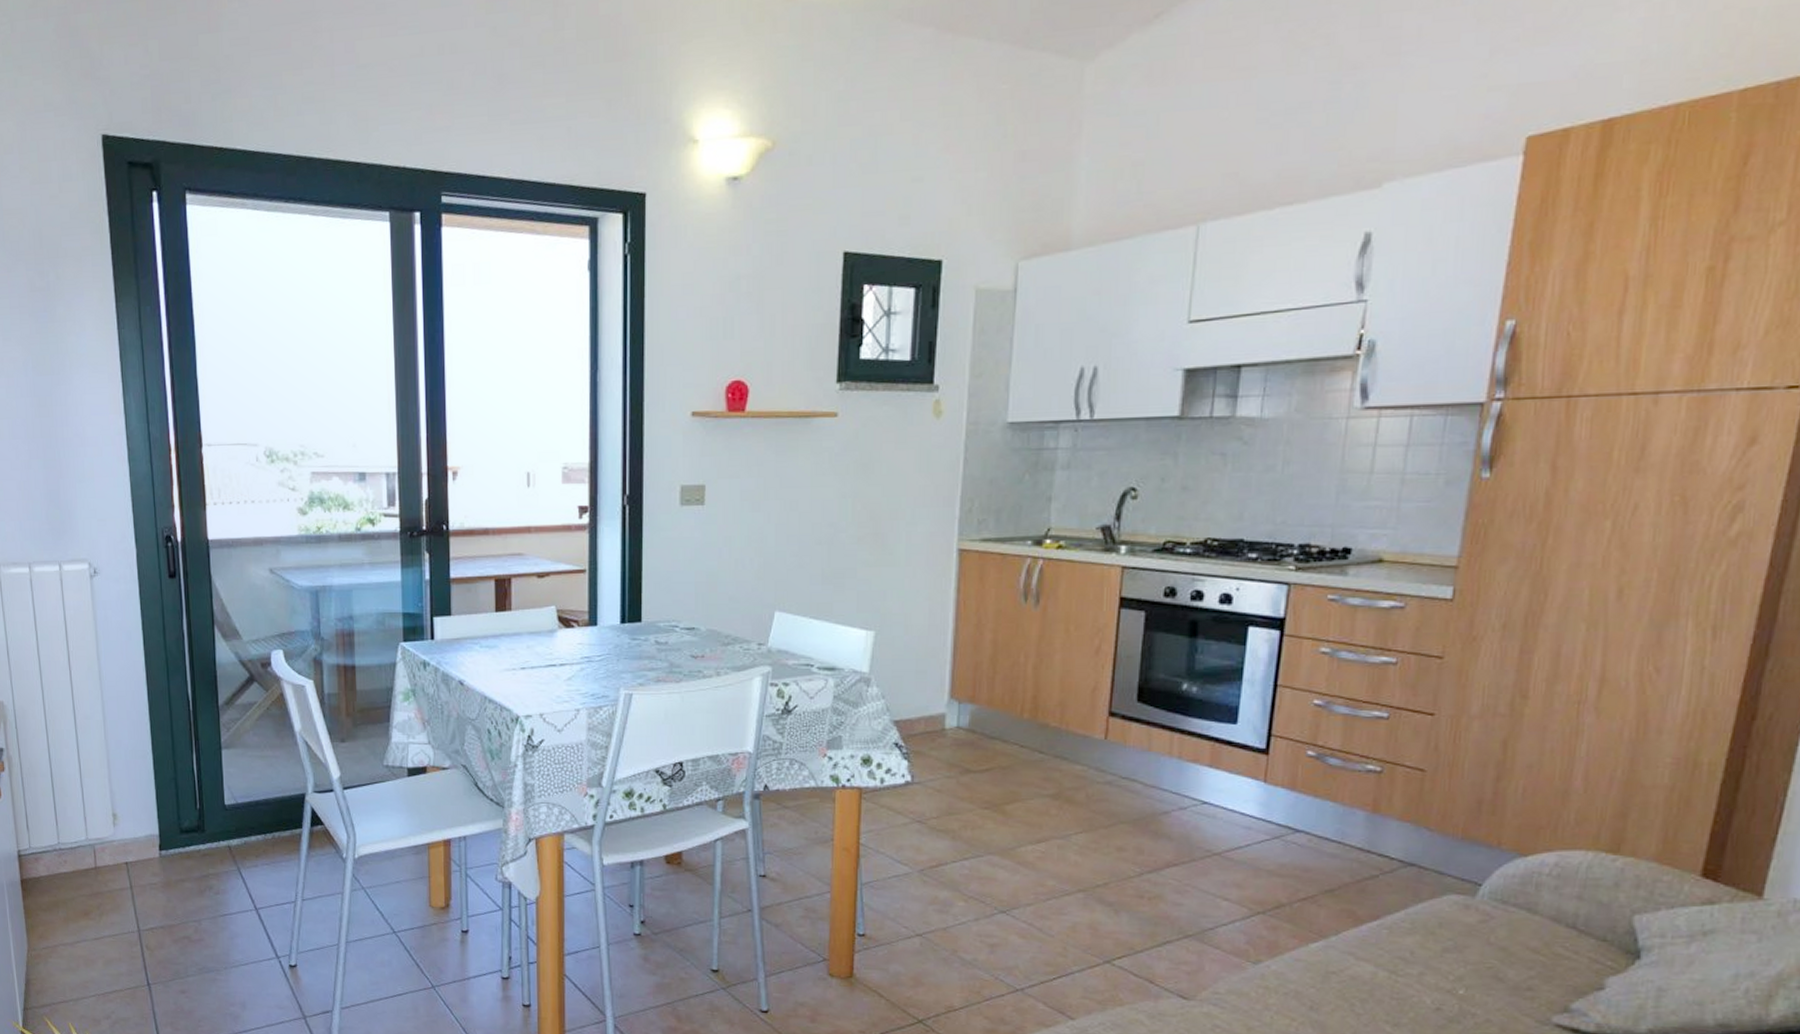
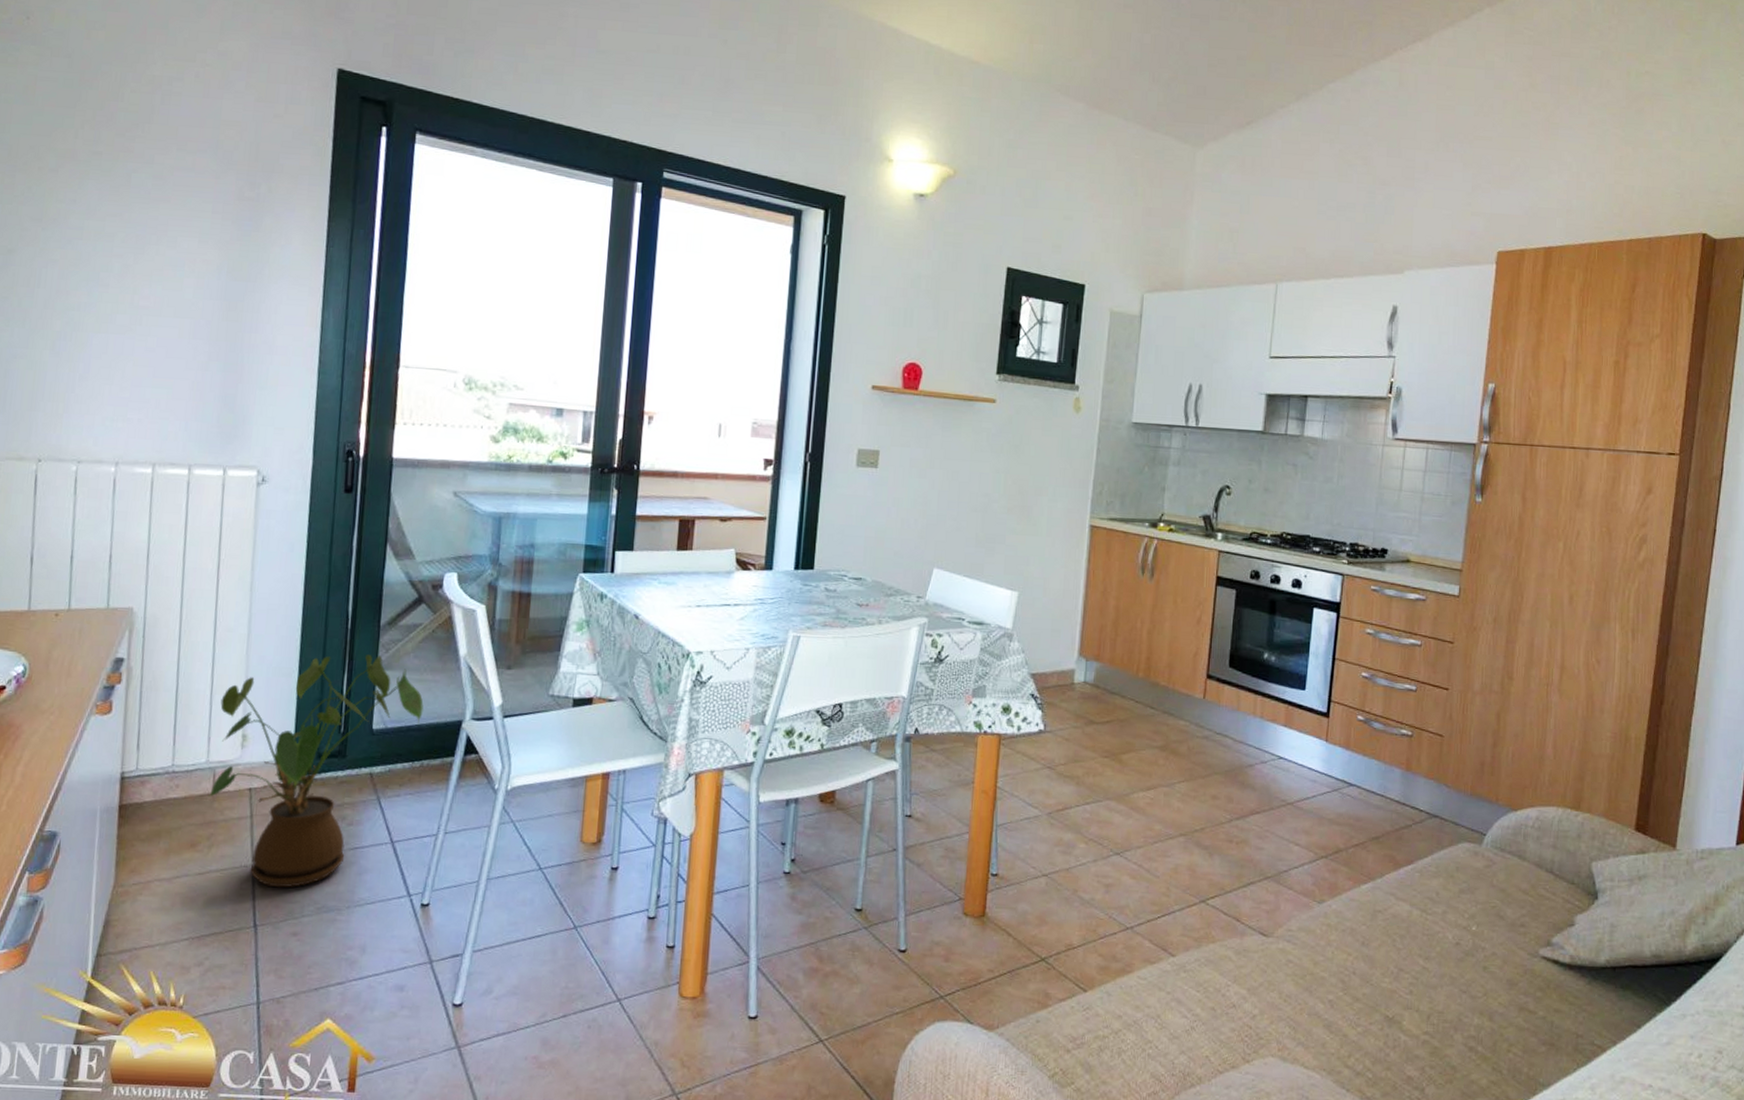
house plant: none [89,734,268,951] -> present [209,655,424,888]

